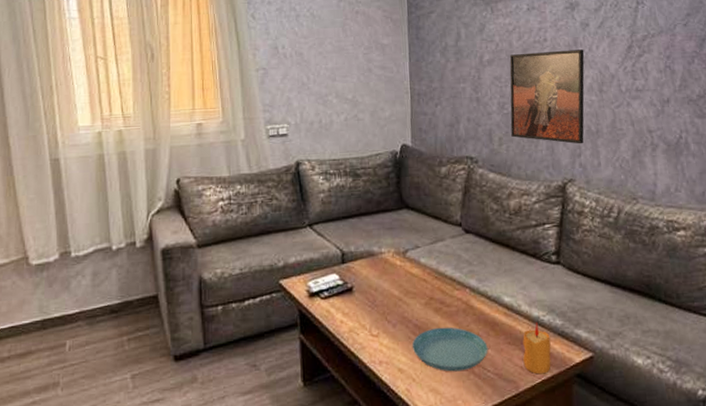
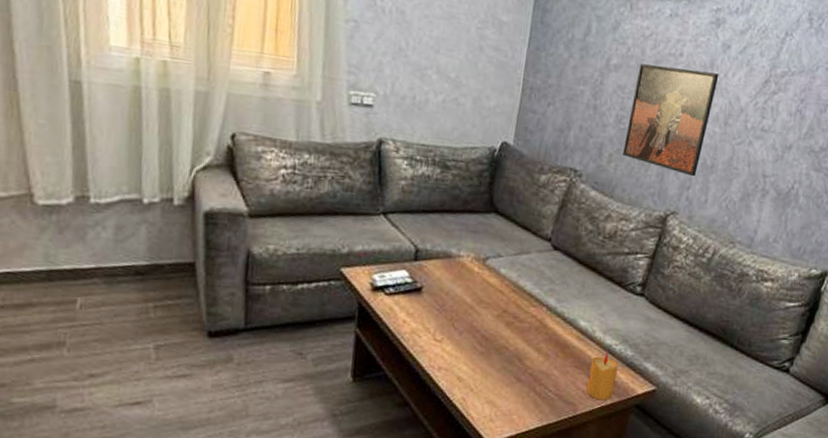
saucer: present [412,327,488,372] -> none [475,341,554,388]

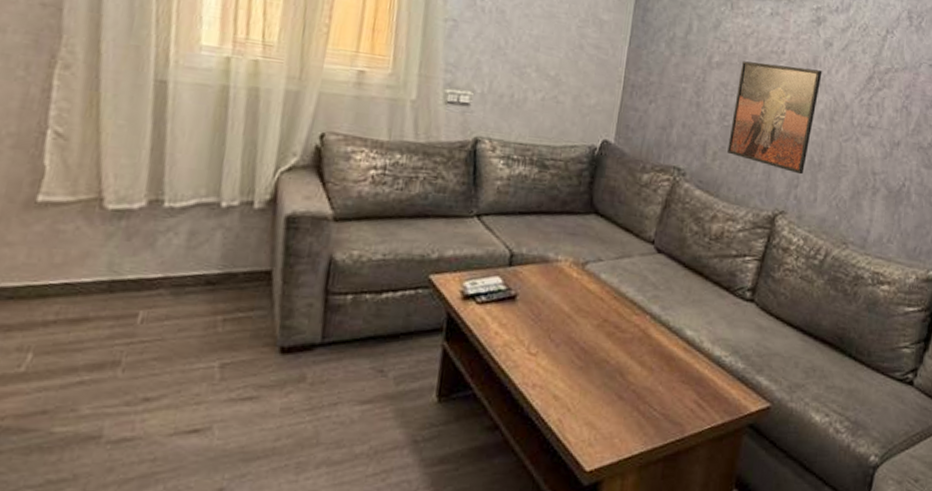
candle: present [586,350,618,401] -> none [694,363,729,420]

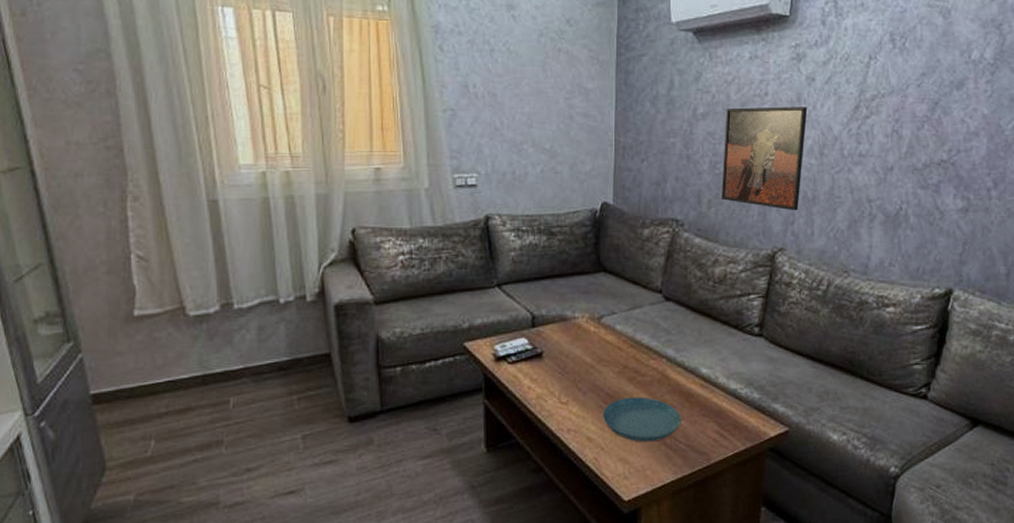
saucer: none [573,354,659,407] -> present [602,396,681,442]

